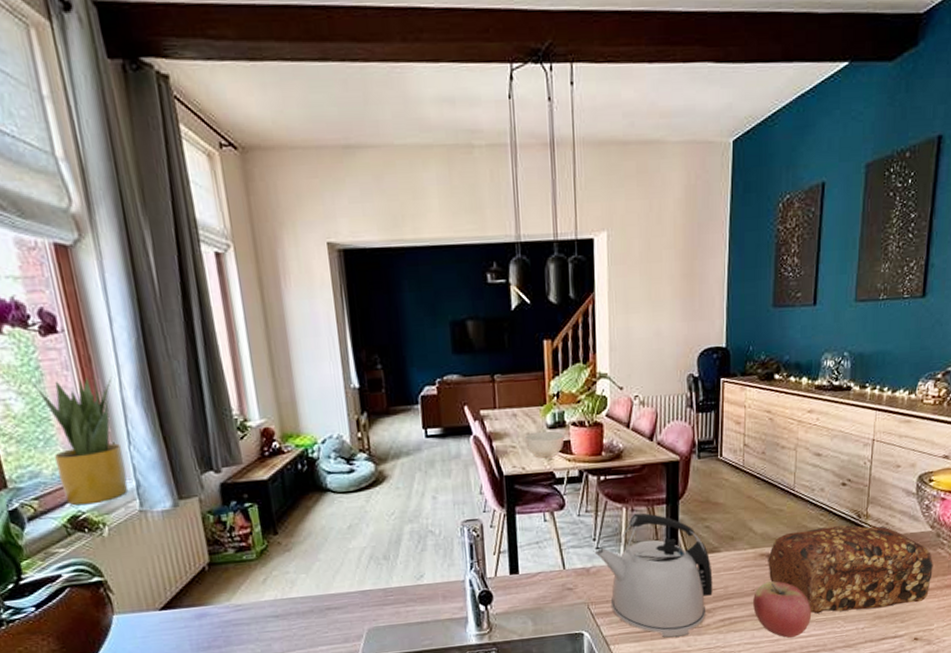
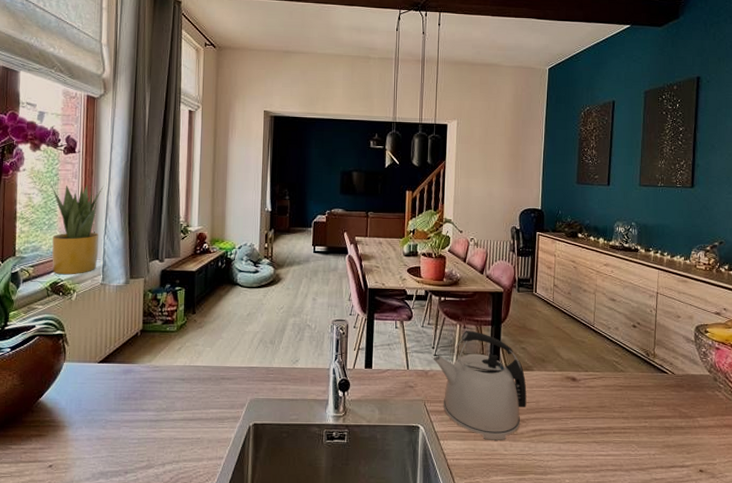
bowl: present [525,431,565,458] -> none [387,257,416,278]
apple: present [753,581,812,638] -> none [560,402,610,454]
bread loaf: present [768,525,933,614] -> none [572,360,712,438]

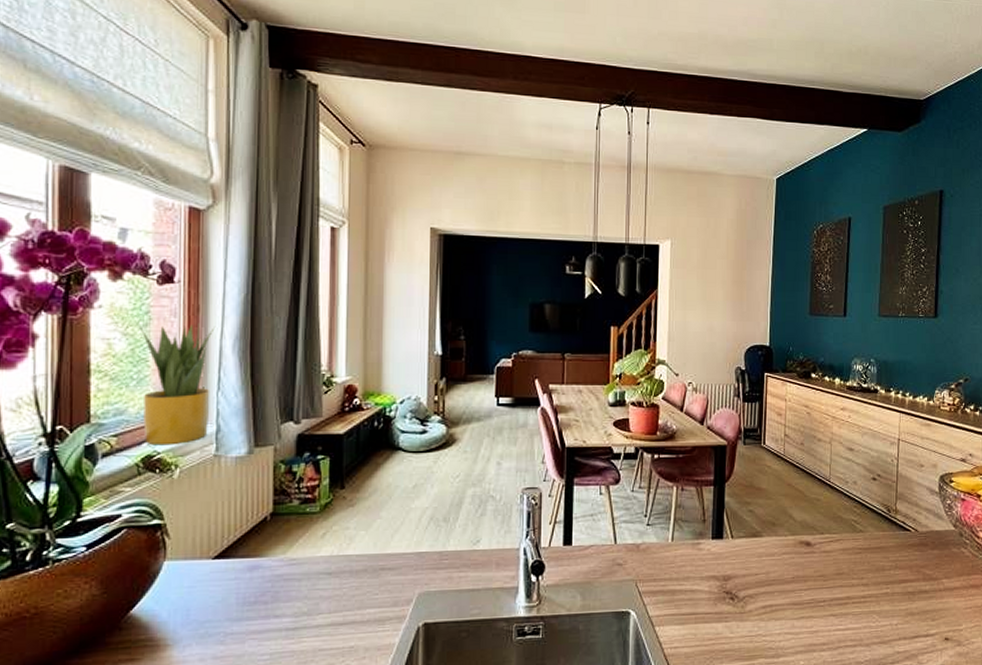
kettle: present [433,330,527,440] -> none [645,492,755,622]

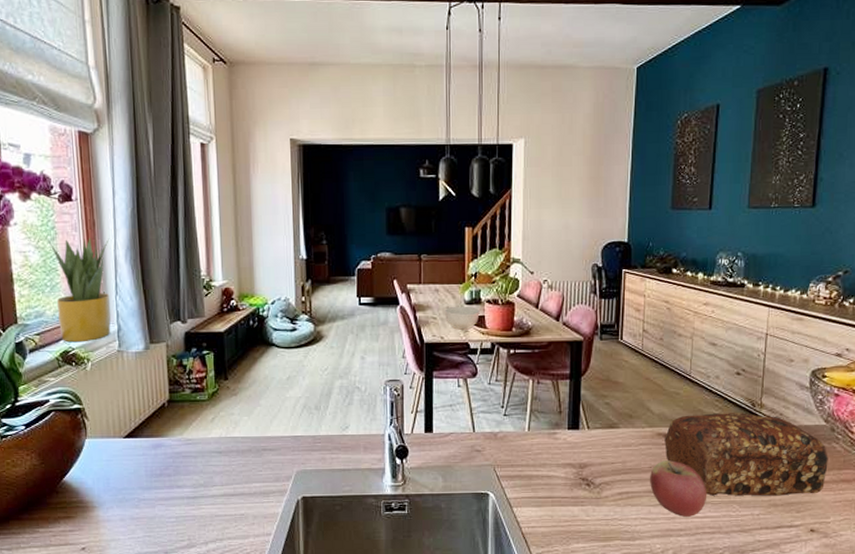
bowl: none [588,408,624,433] -> present [445,306,480,330]
apple: none [793,570,848,630] -> present [650,460,707,517]
bread loaf: none [807,519,958,606] -> present [664,413,828,496]

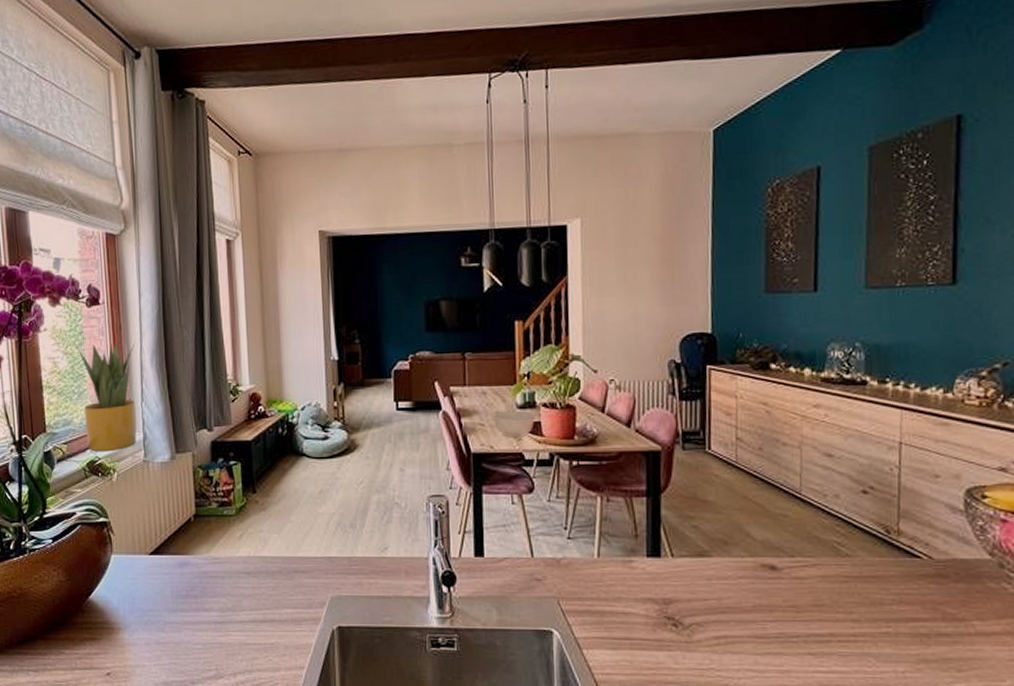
apple: present [650,460,707,517] -> none [754,598,832,671]
bread loaf: present [664,413,828,496] -> none [771,541,998,649]

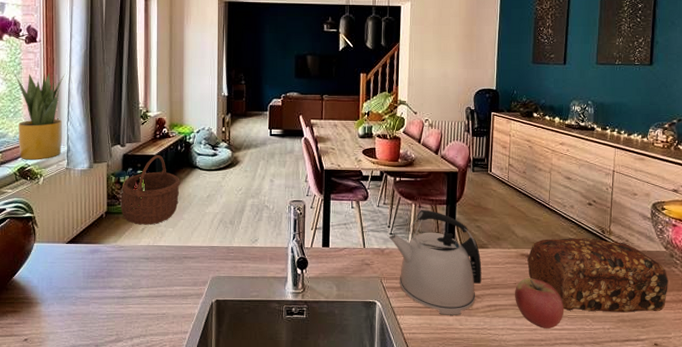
wicker basket: none [211,441,285,530] -> present [121,155,181,225]
bowl: present [494,410,535,438] -> none [342,139,371,159]
kettle: none [566,504,704,650] -> present [388,209,482,315]
apple: none [754,598,832,671] -> present [515,278,565,329]
bread loaf: none [771,541,998,649] -> present [527,238,668,313]

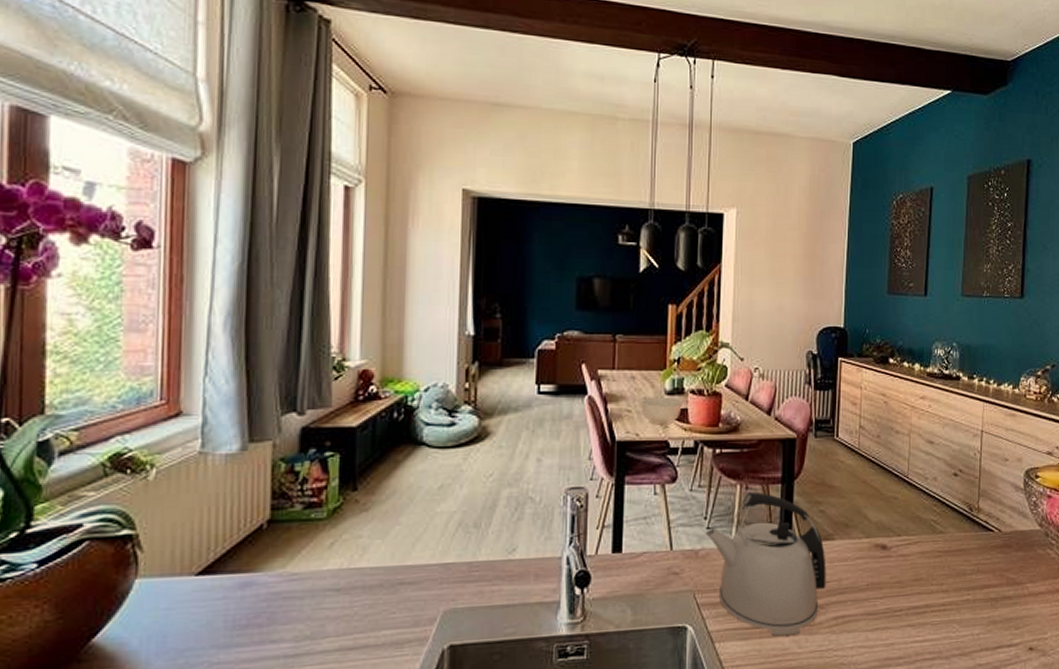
planter: present [14,71,65,160] -> none [108,296,202,441]
wicker basket: present [121,155,181,225] -> none [294,427,397,538]
bowl: none [342,139,371,159] -> present [642,396,682,425]
apple: present [515,278,565,329] -> none [867,576,927,642]
bread loaf: present [527,238,668,313] -> none [882,518,1044,615]

